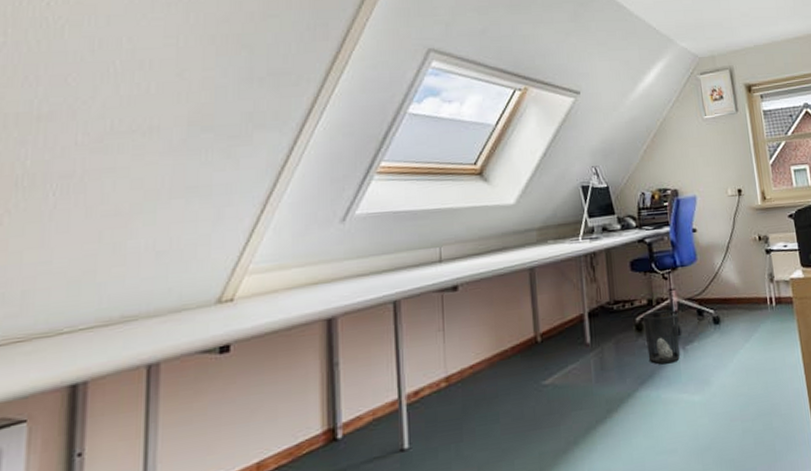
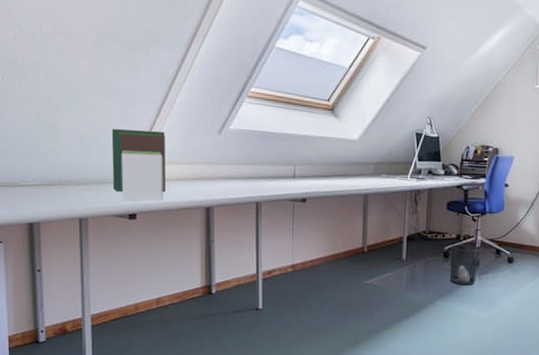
books: none [198,231,272,320] -> present [111,128,166,193]
books: none [211,256,269,330] -> present [122,150,163,201]

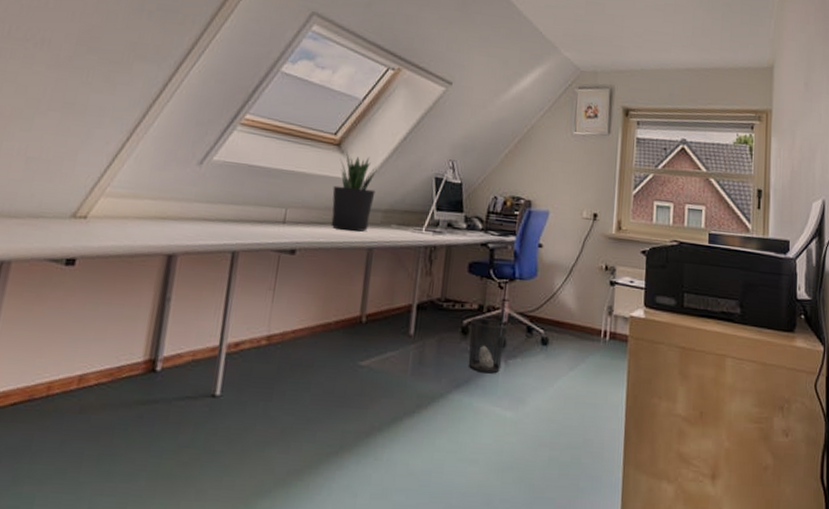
books: present [111,128,166,193] -> none [53,151,133,233]
books: present [122,150,163,201] -> none [62,178,125,243]
planter: none [331,115,367,181] -> present [331,151,377,232]

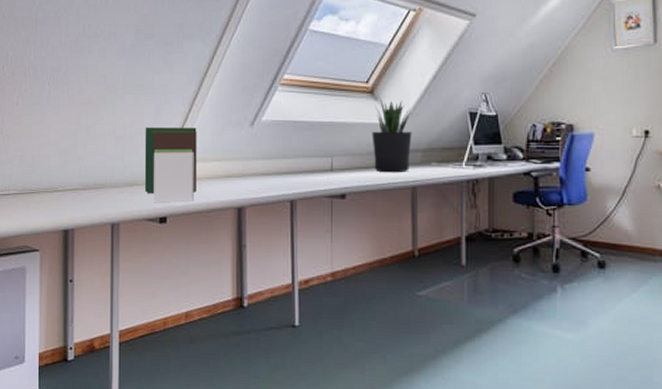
books: none [53,151,133,233] -> present [144,127,197,194]
books: none [62,178,125,243] -> present [154,148,194,204]
waste bin: present [468,317,508,374] -> none [520,245,561,298]

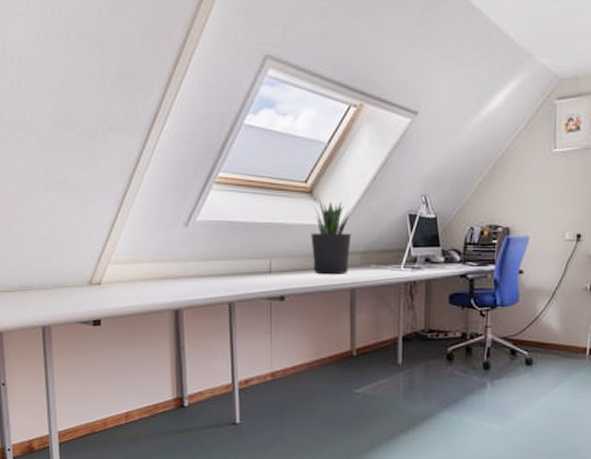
books: present [144,127,197,194] -> none [71,226,131,297]
books: present [154,148,194,204] -> none [83,249,128,306]

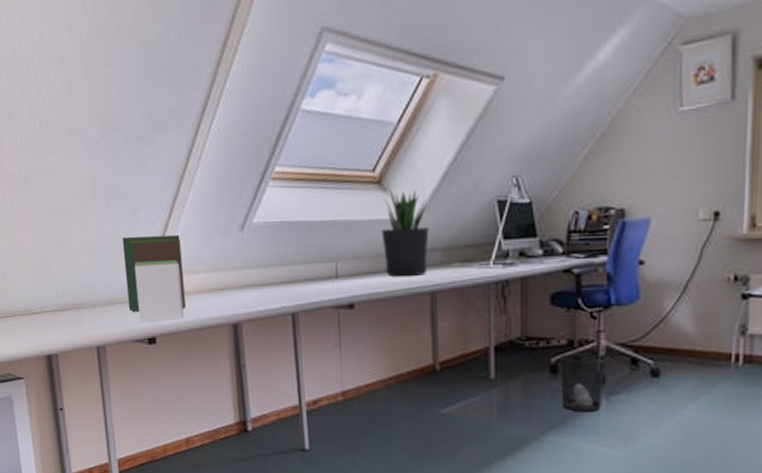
books: none [71,226,131,297] -> present [122,235,186,313]
books: none [83,249,128,306] -> present [134,259,184,323]
waste bin: none [454,344,492,394] -> present [558,354,607,412]

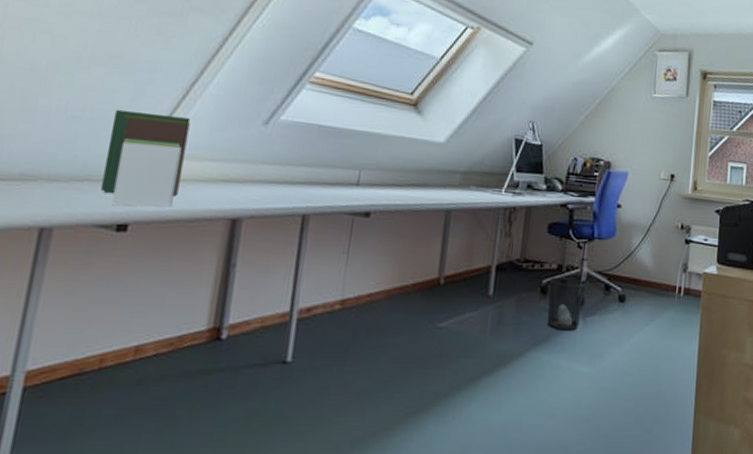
planter: present [381,188,429,276] -> none [407,112,455,194]

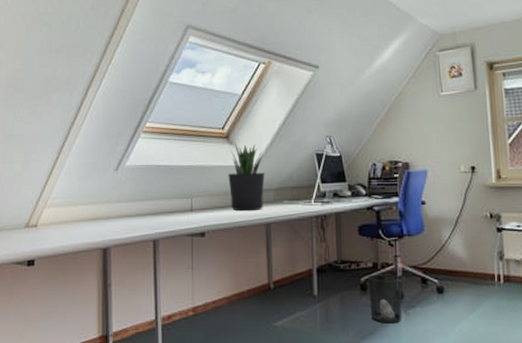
books: present [101,109,191,197] -> none [13,173,64,239]
books: present [111,139,182,208] -> none [22,194,62,247]
planter: none [407,112,455,194] -> present [228,142,265,210]

